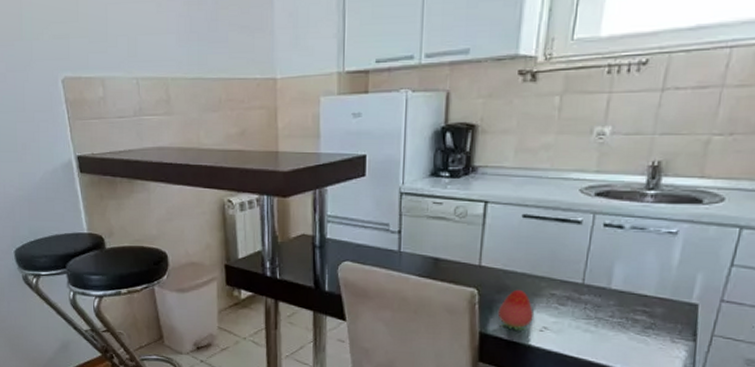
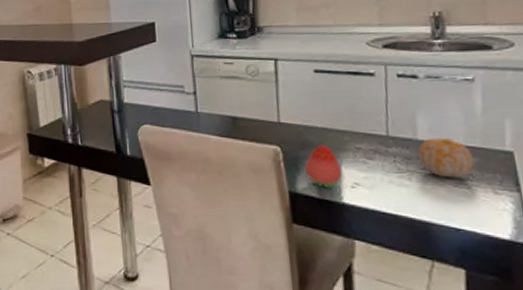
fruit: none [608,287,661,327] -> present [417,137,475,178]

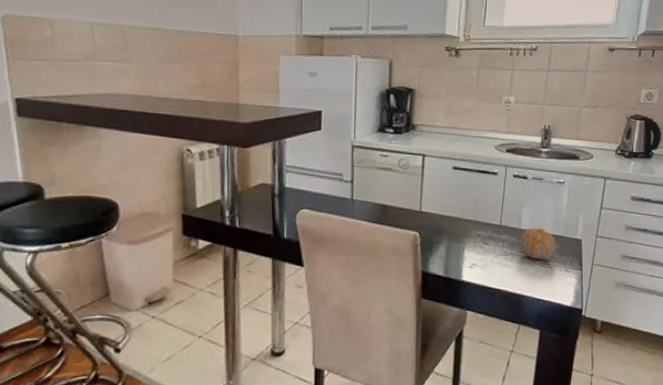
fruit: present [304,145,342,188] -> none [436,231,464,268]

